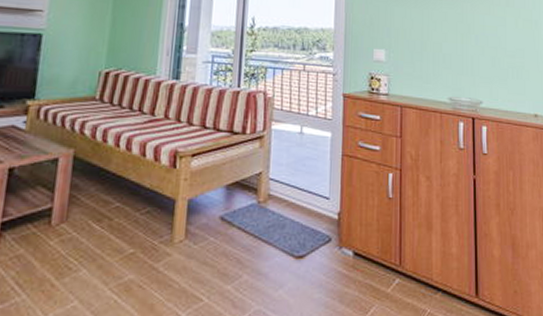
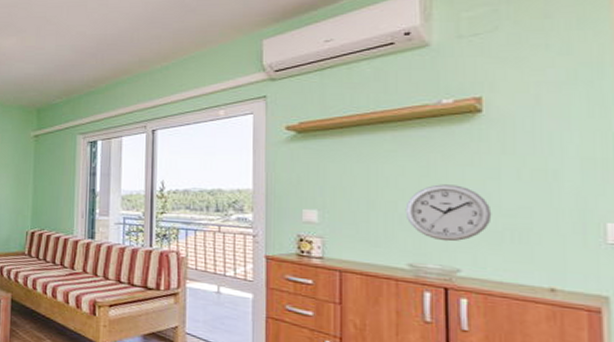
wall clock: none [447,29,501,78] -> present [405,184,492,242]

